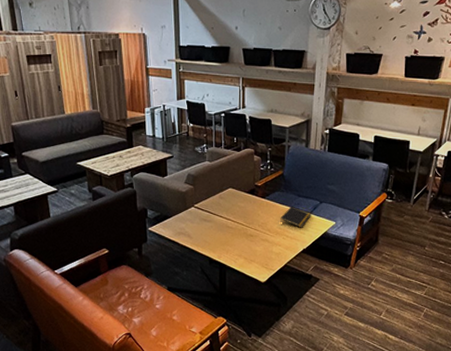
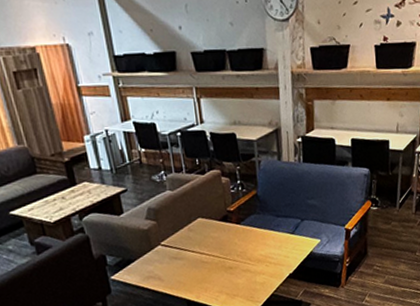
notepad: present [280,206,312,228] -> none [260,228,295,252]

